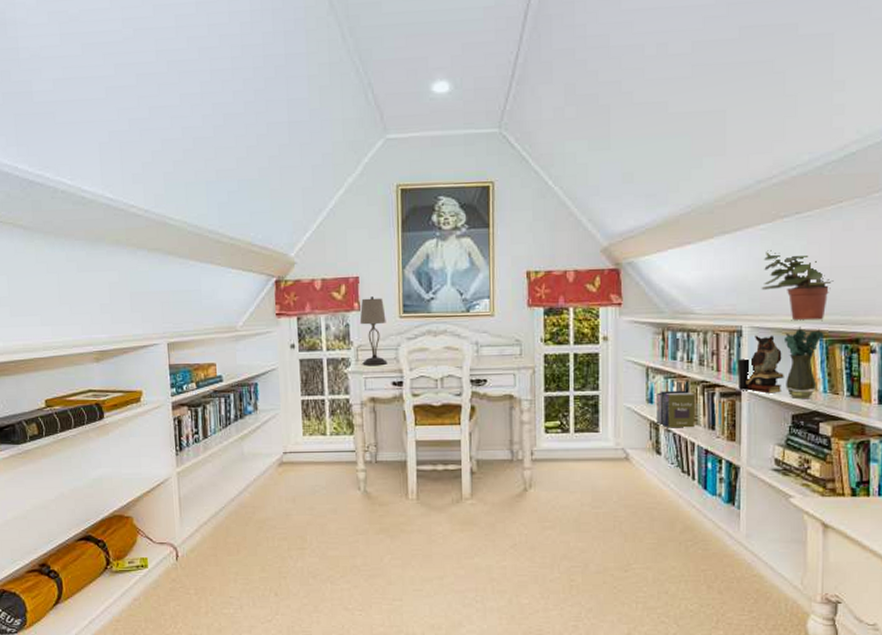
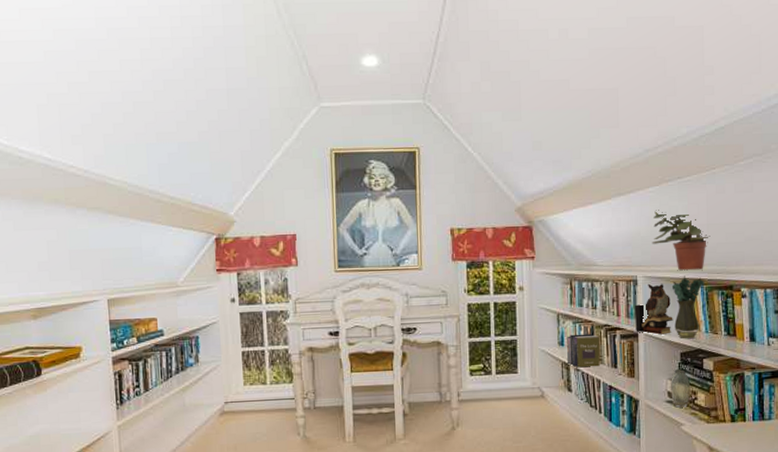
table lamp: present [359,297,388,366] -> none [297,253,324,318]
vase: none [779,434,803,478] -> present [671,369,691,409]

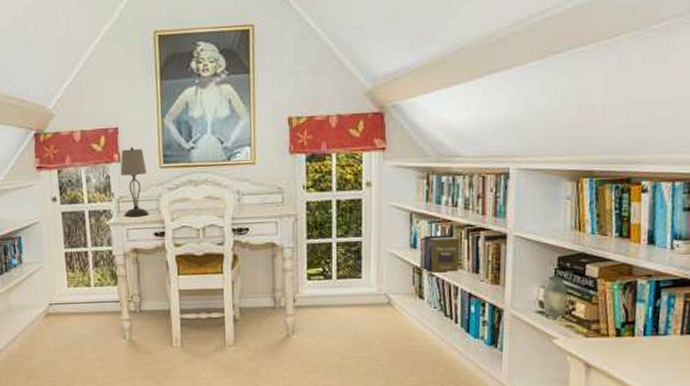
table lamp: none [297,253,324,318] -> present [120,147,149,218]
bookend: present [634,283,673,335] -> none [503,176,552,236]
potted plant: present [652,210,711,271] -> none [530,88,607,162]
vase: present [671,276,704,339] -> none [552,167,594,241]

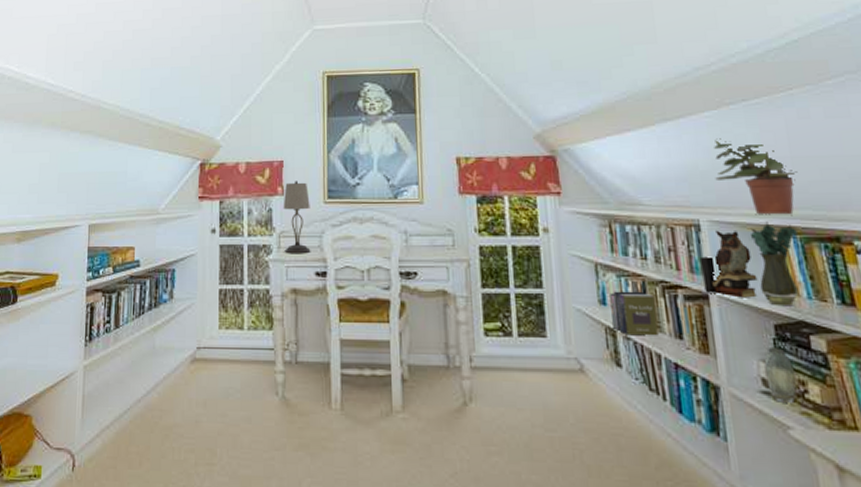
bookend: none [503,176,552,236] -> present [699,230,758,298]
potted plant: none [530,88,607,162] -> present [714,138,798,215]
vase: none [552,167,594,241] -> present [749,221,798,307]

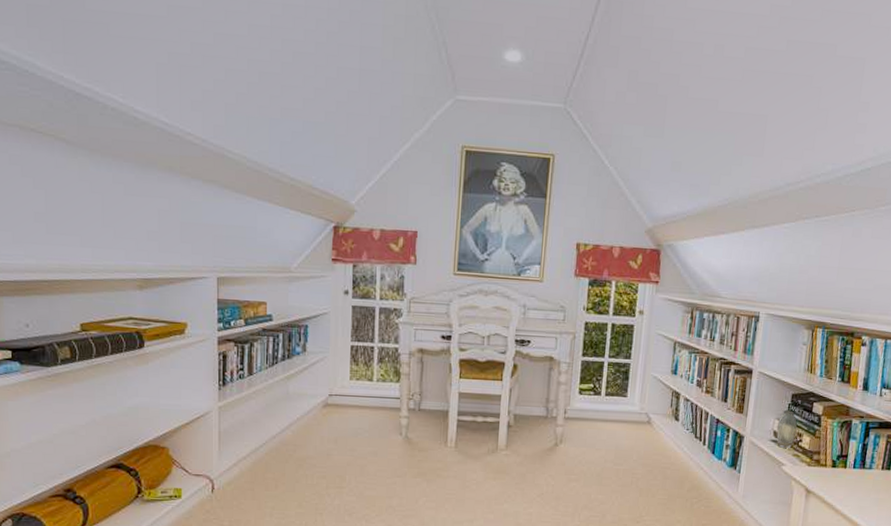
table lamp: present [283,181,311,254] -> none [414,252,441,319]
books: present [610,291,659,336] -> none [678,364,713,399]
bookend: present [699,230,758,298] -> none [751,321,790,374]
potted plant: present [714,138,798,215] -> none [779,247,840,313]
vase: present [749,221,798,307] -> none [789,317,826,382]

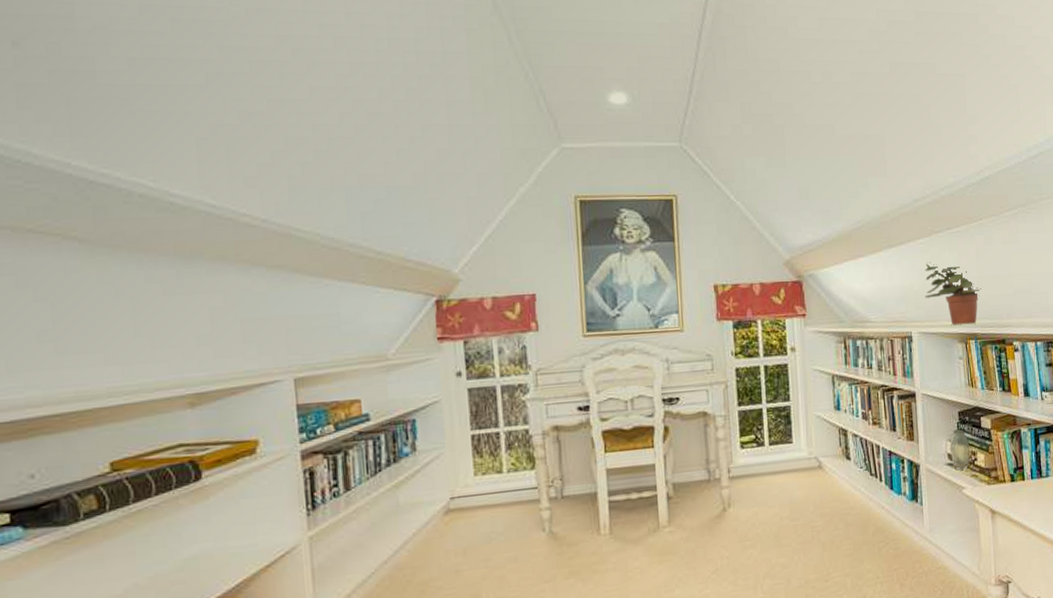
potted plant: none [779,247,840,313] -> present [925,262,982,326]

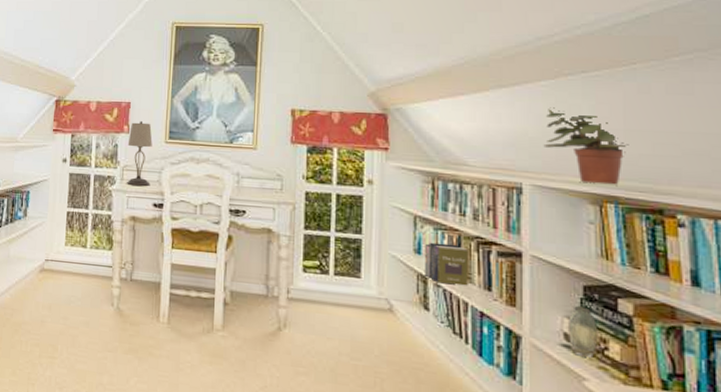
table lamp: none [538,315,572,392] -> present [127,121,153,187]
books: none [843,395,878,434] -> present [425,242,468,286]

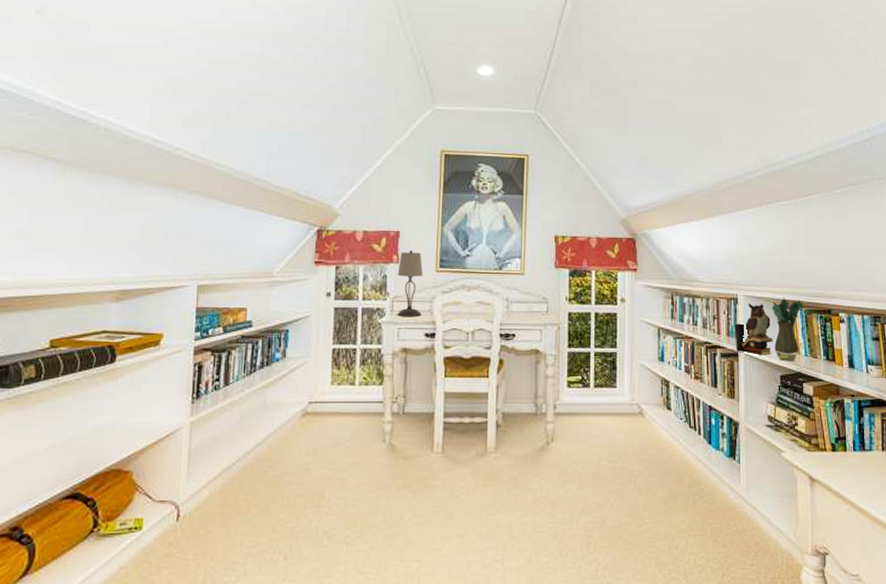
books: present [425,242,468,286] -> none [667,350,700,385]
bookend: none [517,194,573,260] -> present [734,303,773,356]
potted plant: present [543,107,629,185] -> none [752,230,809,292]
vase: present [569,306,599,359] -> none [771,393,791,434]
vase: none [571,189,620,271] -> present [771,297,803,362]

